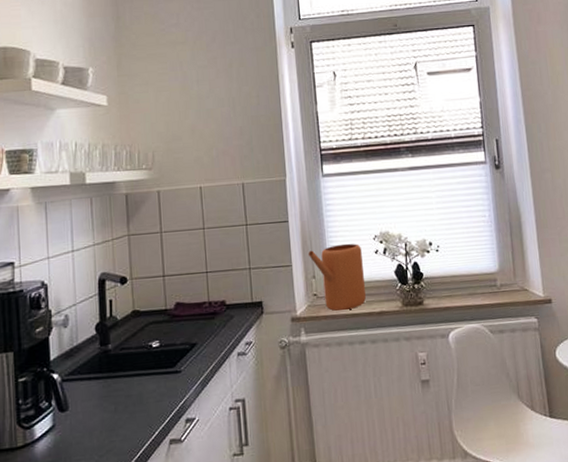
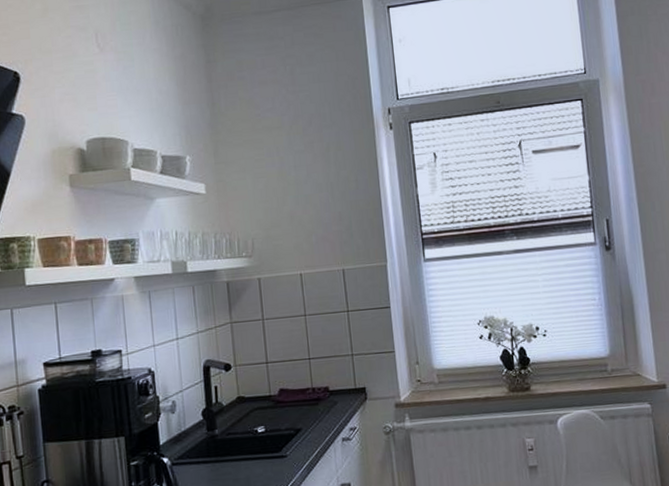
watering can: present [308,243,366,311] -> none [411,329,471,397]

